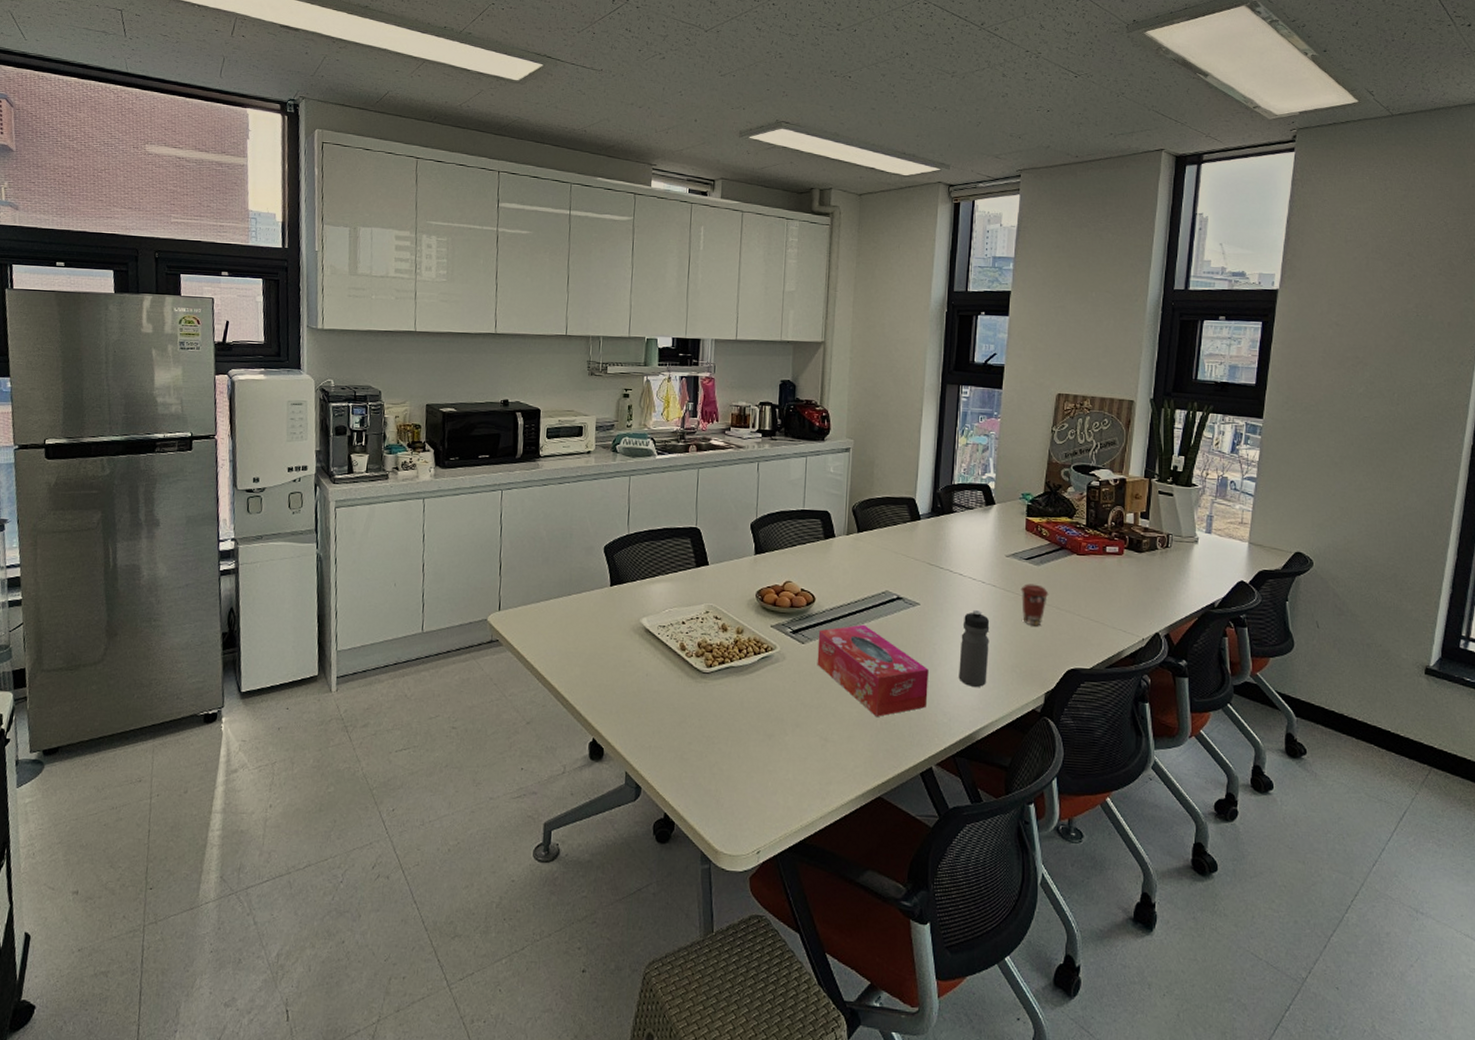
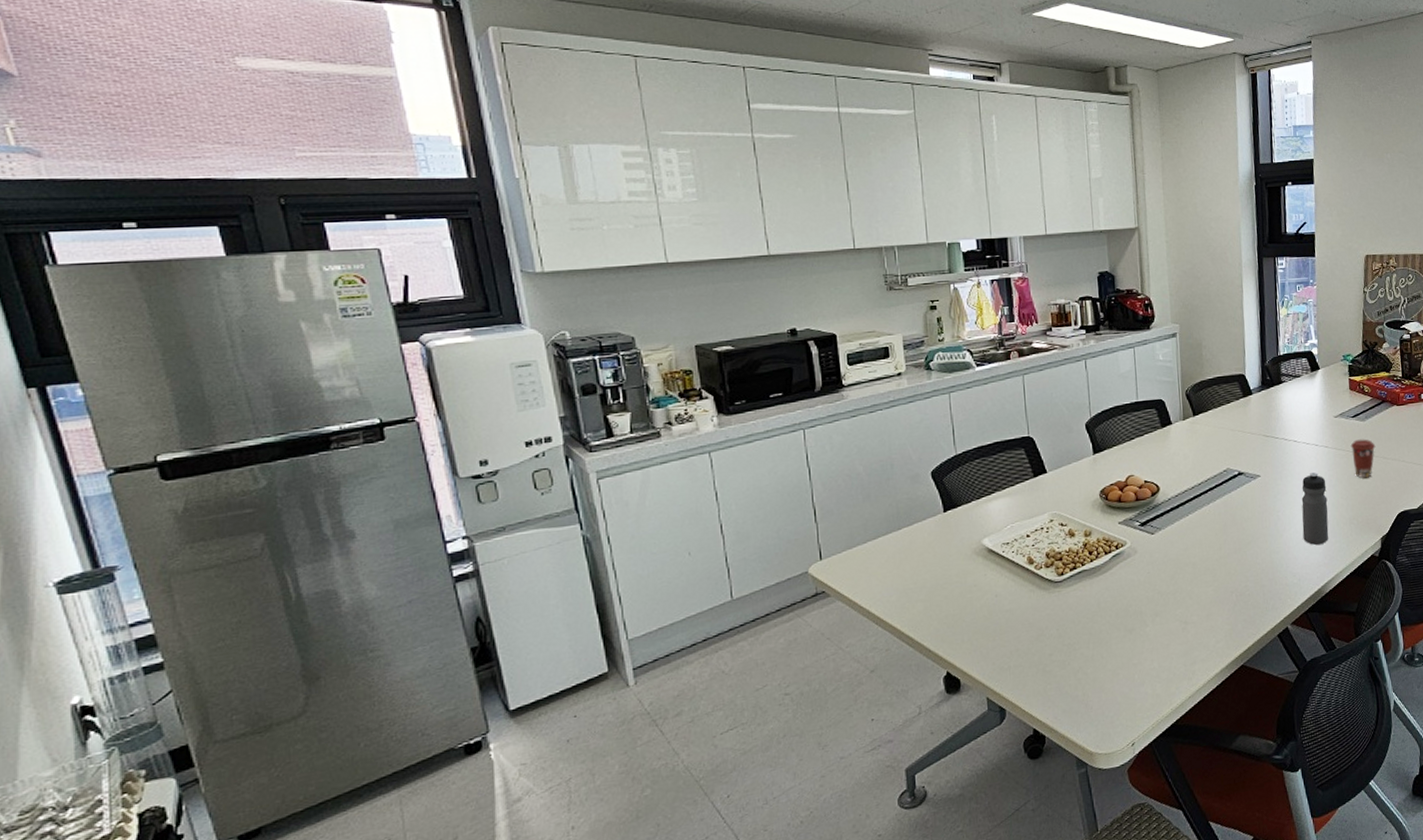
tissue box: present [817,624,929,717] -> none [1166,505,1277,591]

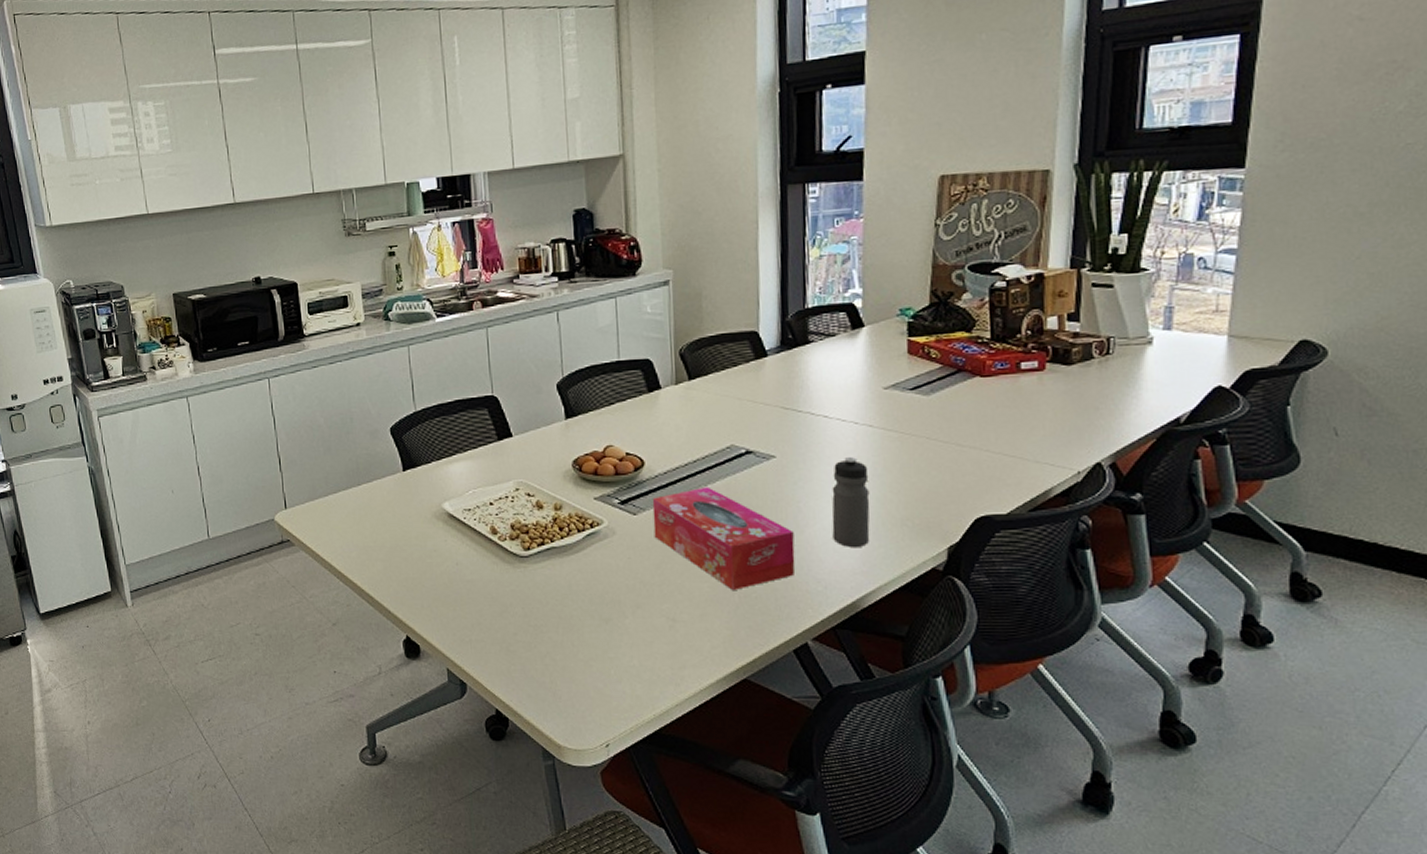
tissue box: none [1166,505,1277,591] -> present [652,486,795,590]
coffee cup: present [1350,439,1376,478] -> none [906,418,945,469]

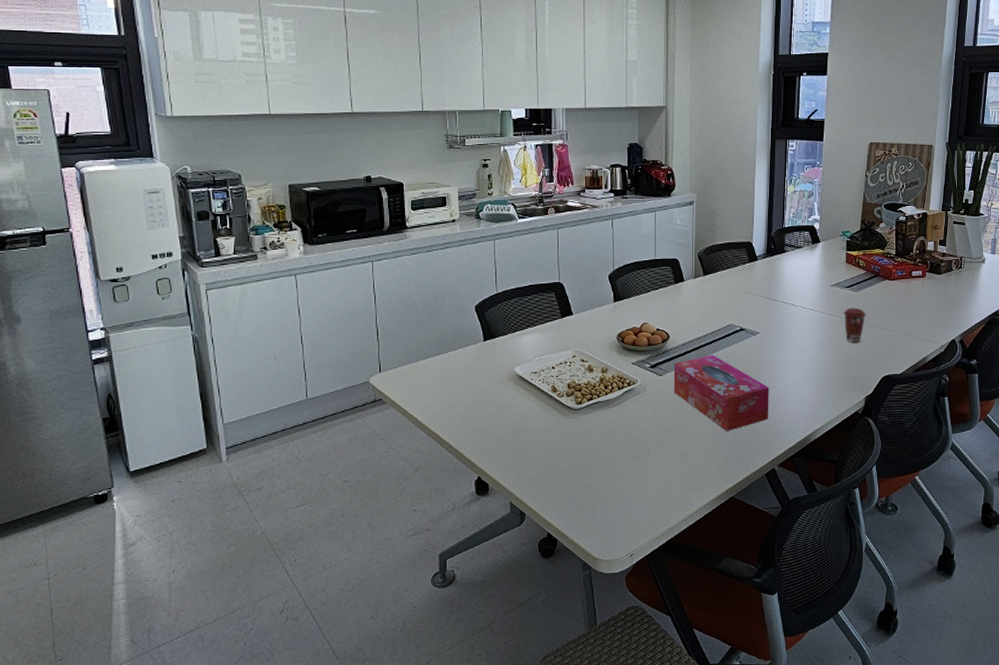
water bottle: present [831,457,870,547] -> none [794,334,819,398]
coffee cup: none [906,418,945,469] -> present [843,308,866,343]

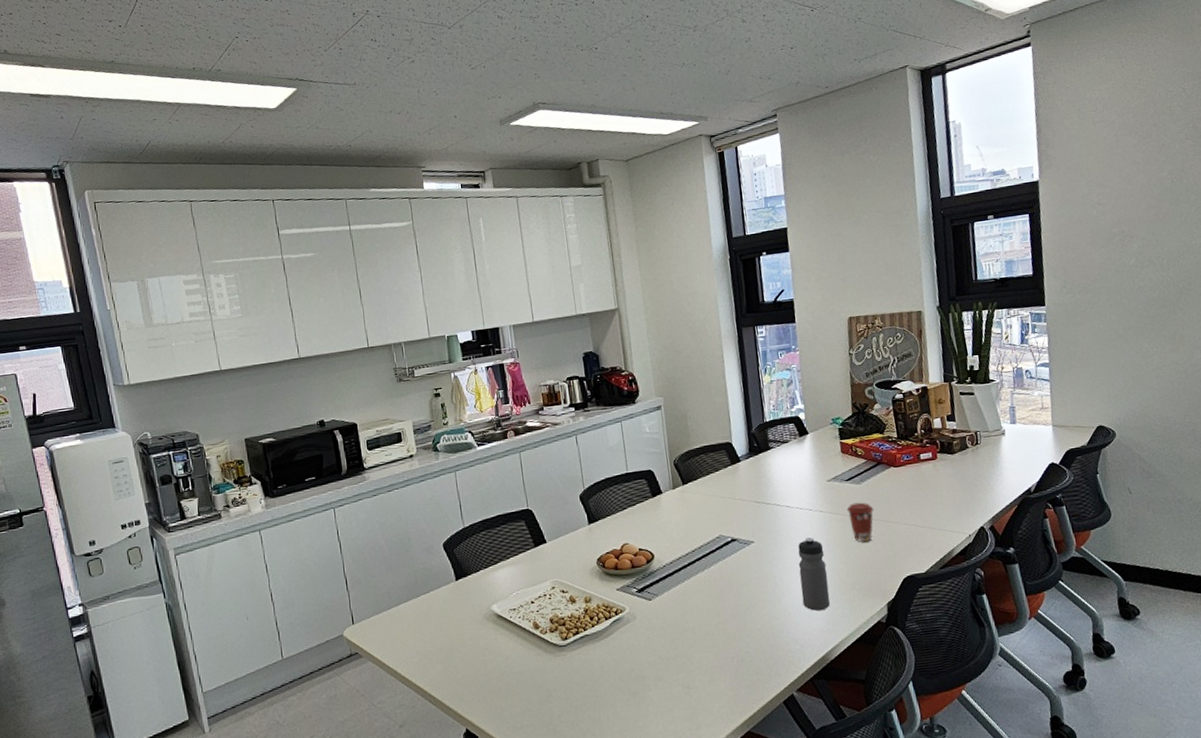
tissue box: present [674,354,769,431] -> none [662,571,778,656]
water bottle: none [794,334,819,398] -> present [798,537,831,611]

